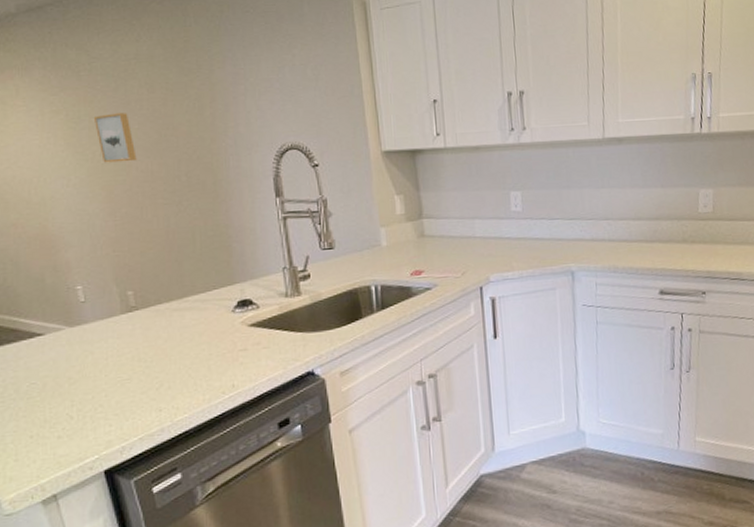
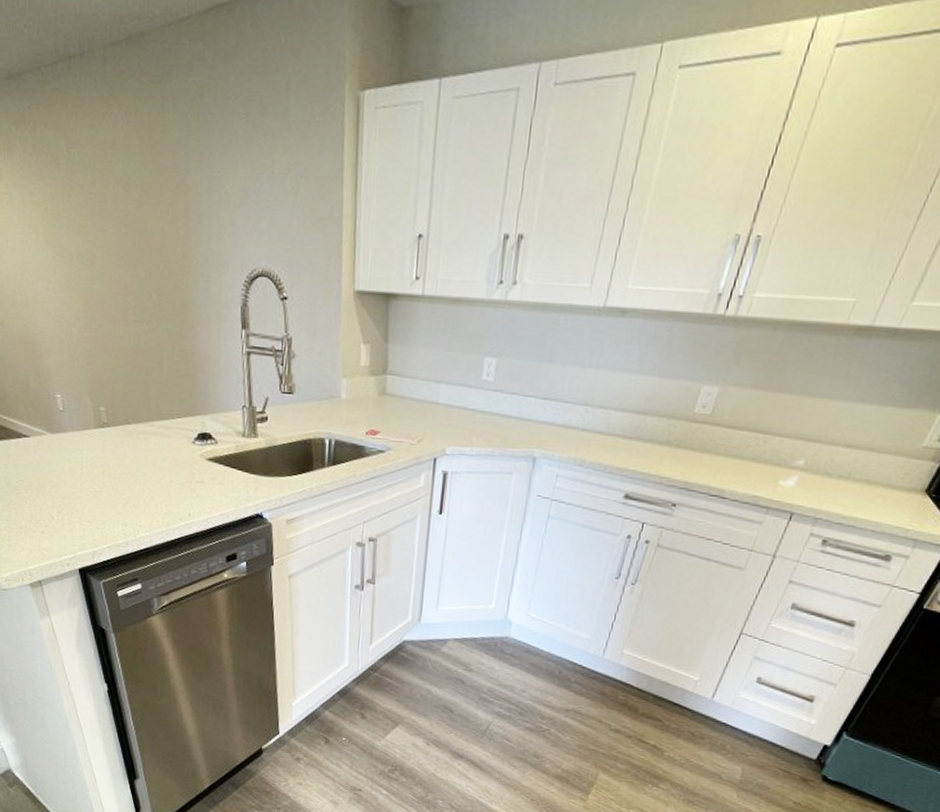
wall art: present [93,113,137,163] -> none [71,212,111,270]

